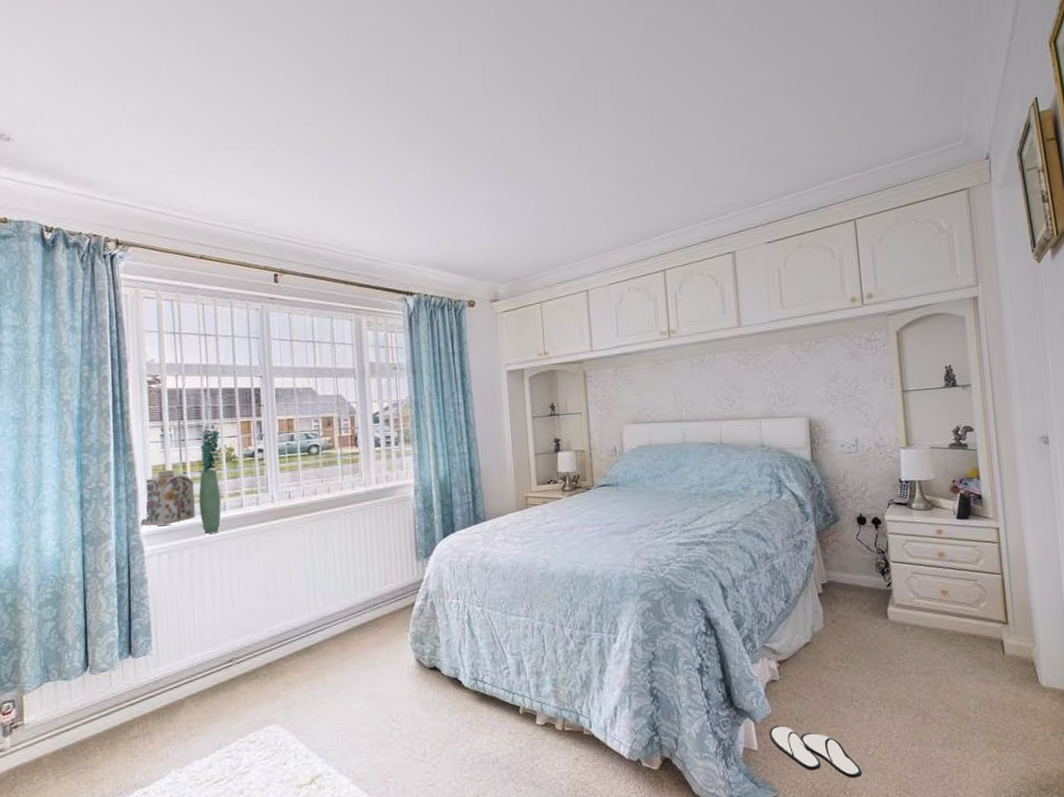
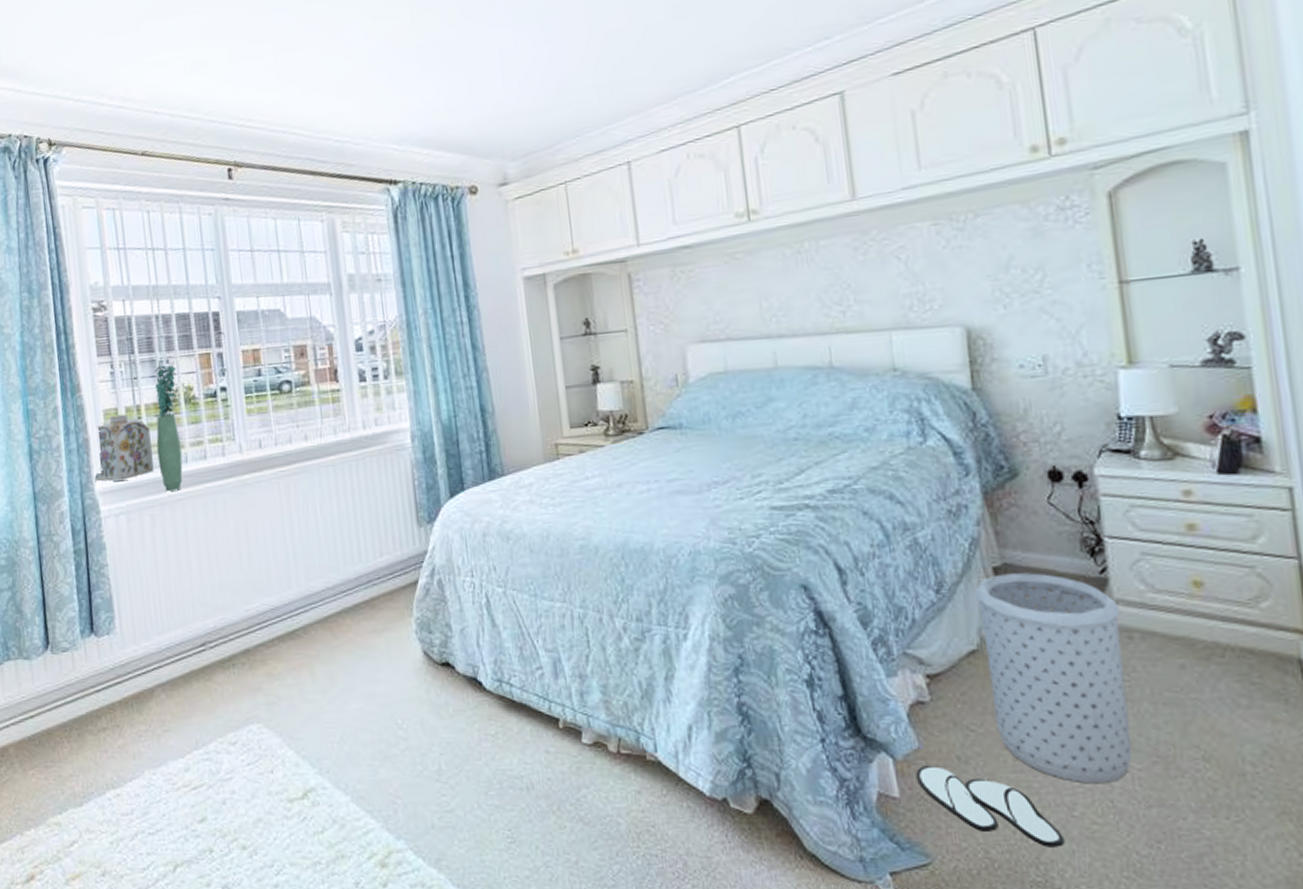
laundry basket: none [809,587,904,732] -> present [974,573,1132,784]

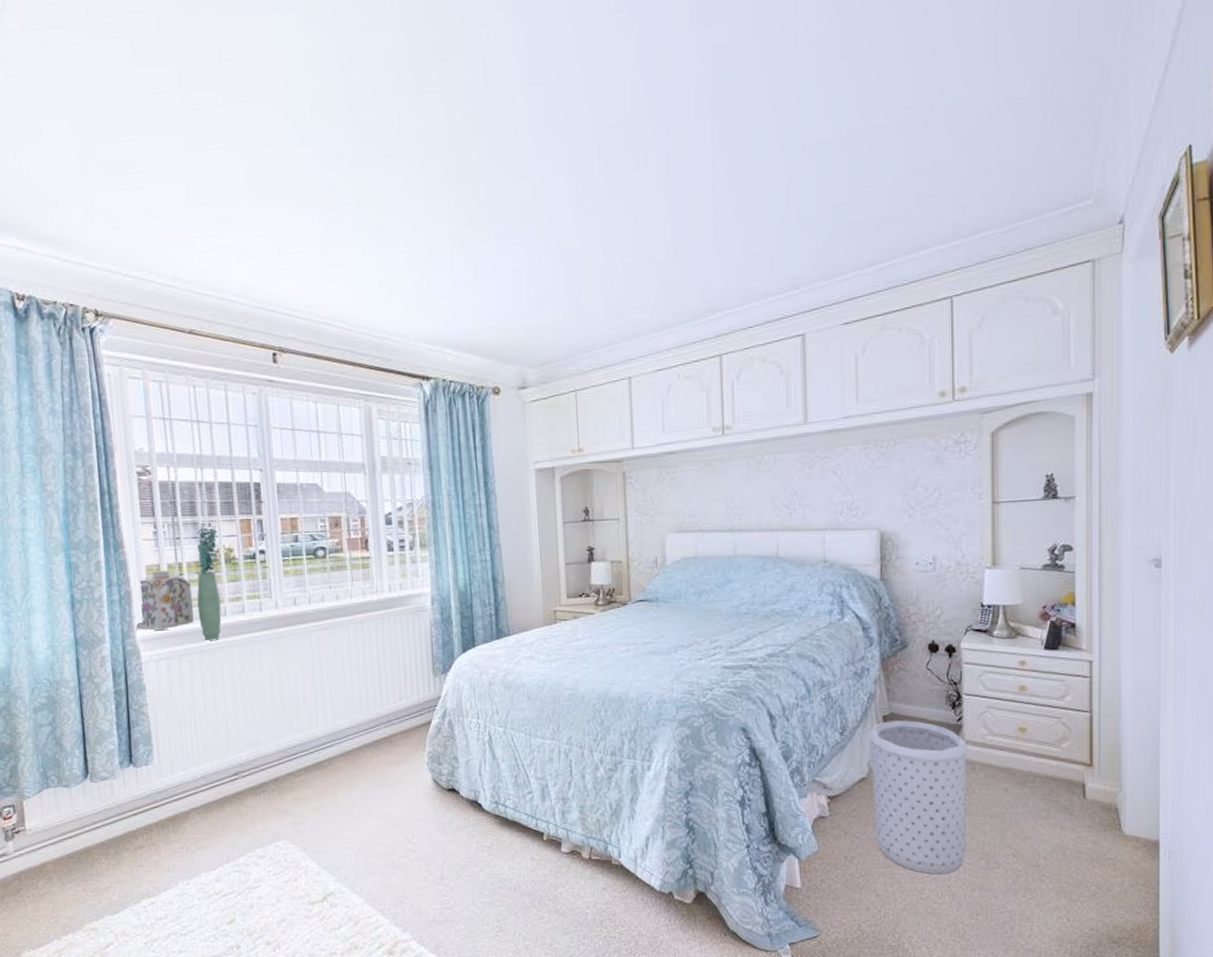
slippers: present [916,766,1065,847] -> none [814,864,914,921]

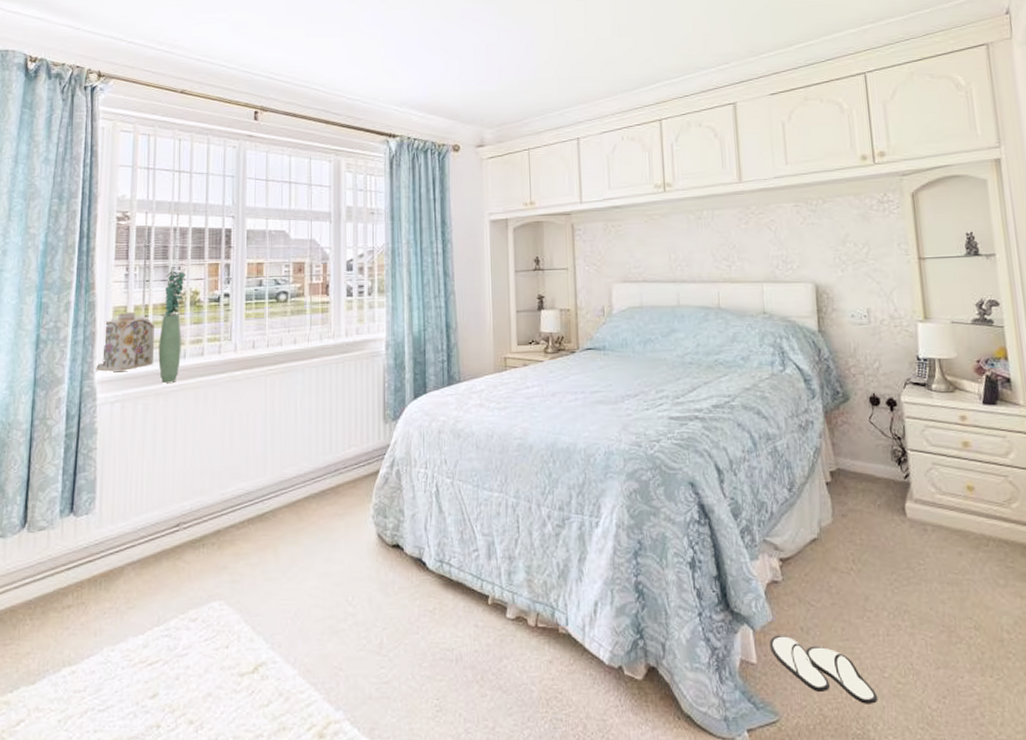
slippers: none [814,864,914,921] -> present [769,636,878,704]
laundry basket: present [868,720,968,875] -> none [816,476,926,650]

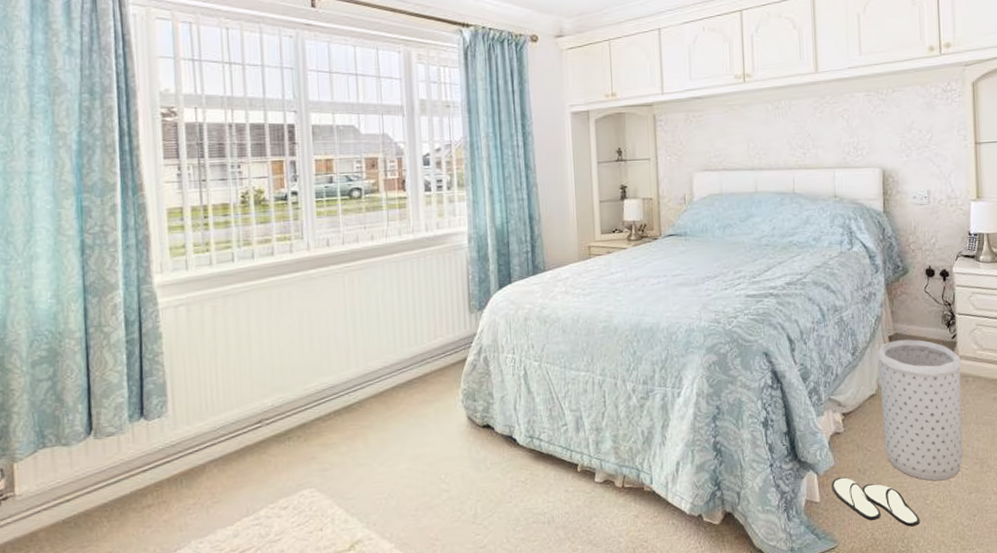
decorative jar: present [96,311,154,373] -> none [153,212,218,276]
vase: present [158,267,187,384] -> none [222,165,249,286]
laundry basket: none [816,476,926,650] -> present [876,339,964,481]

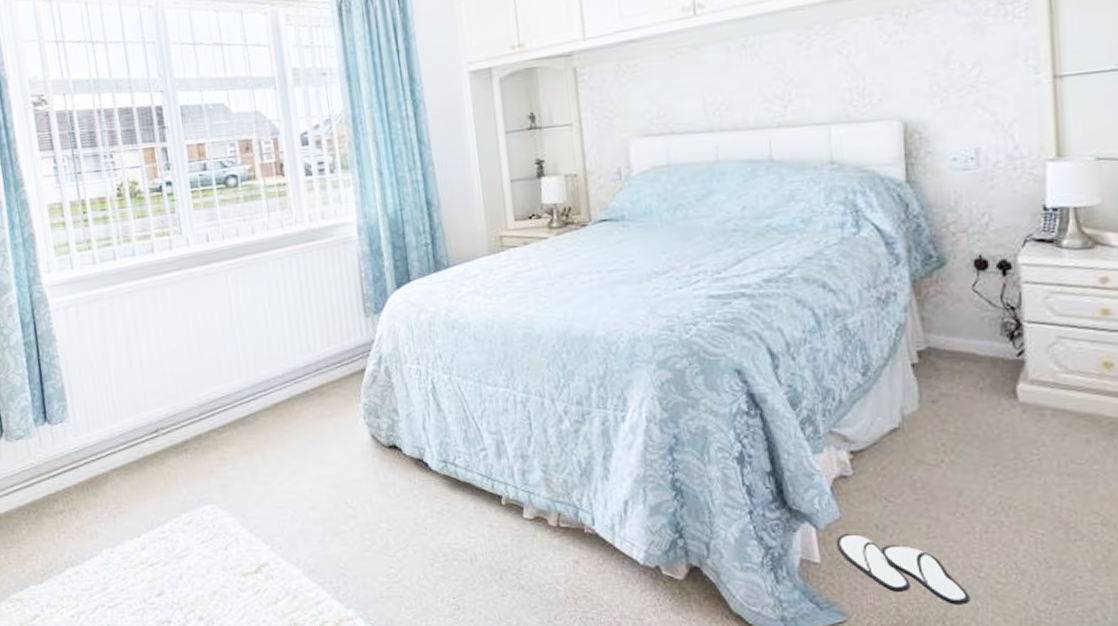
laundry basket: present [876,339,964,481] -> none [898,356,1038,548]

